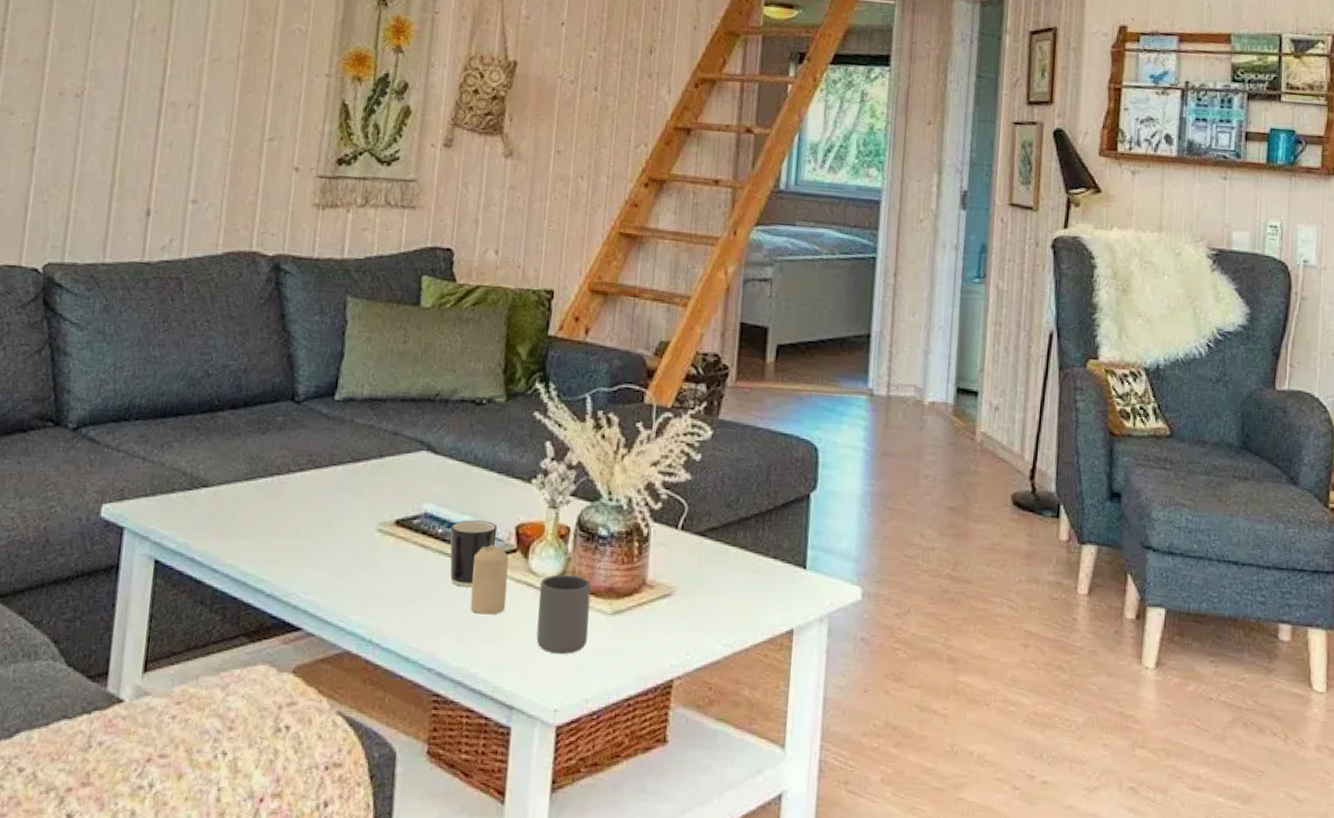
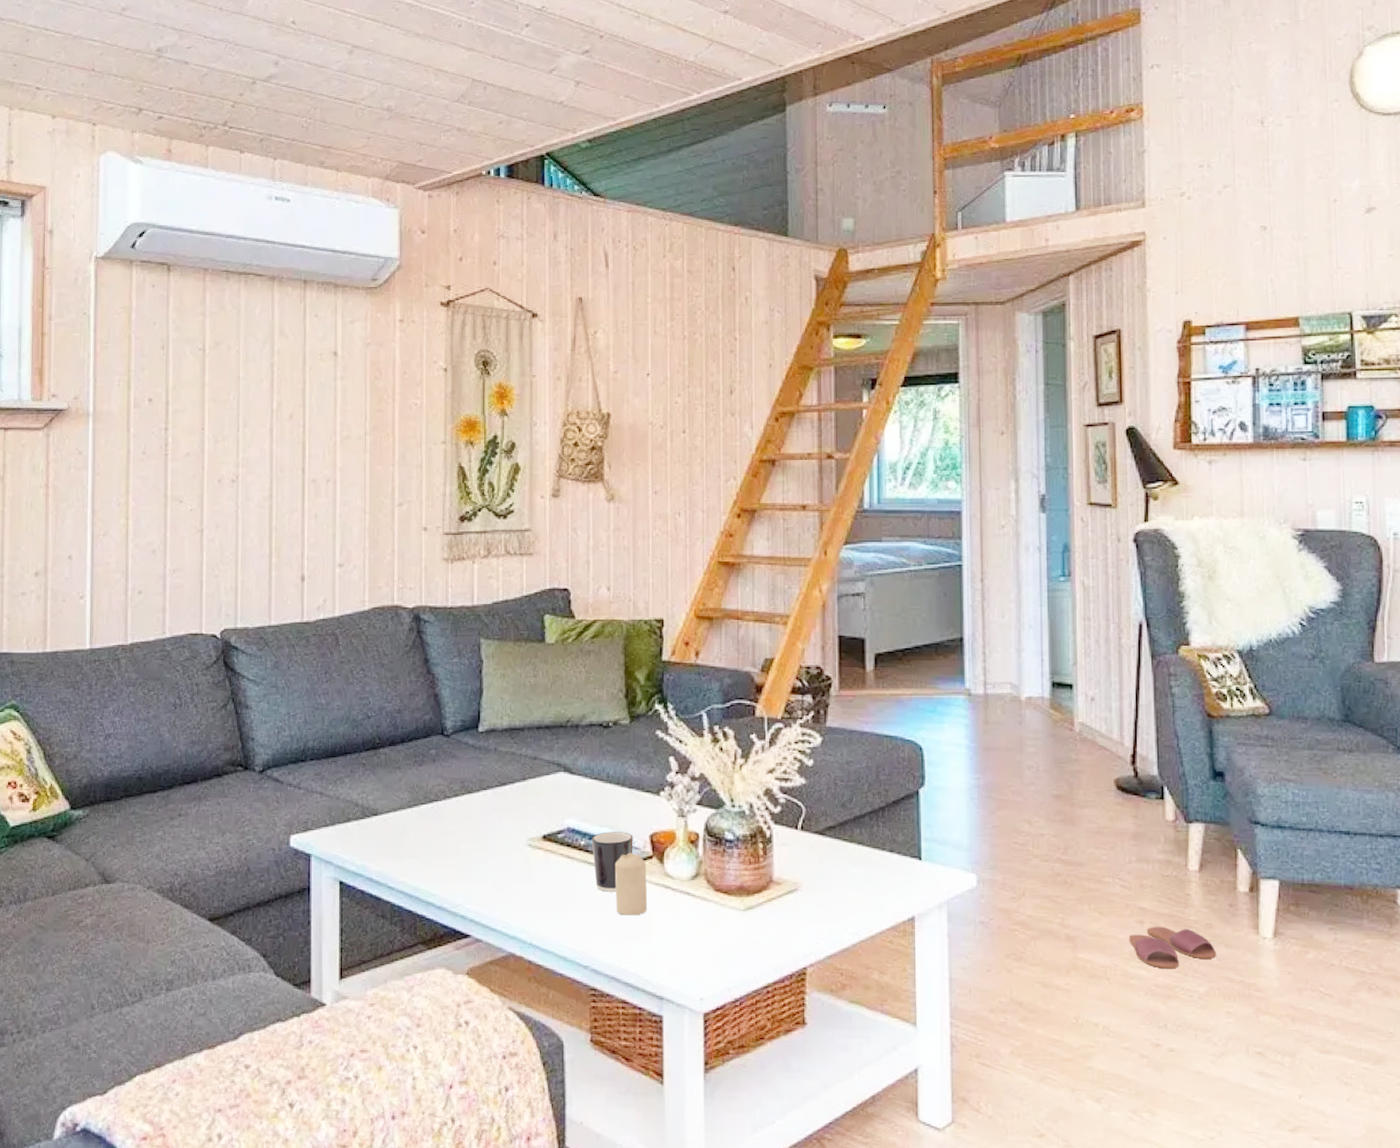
cup: present [536,574,592,654] -> none [676,877,725,948]
slippers: none [1011,650,1099,697] -> present [1128,926,1217,969]

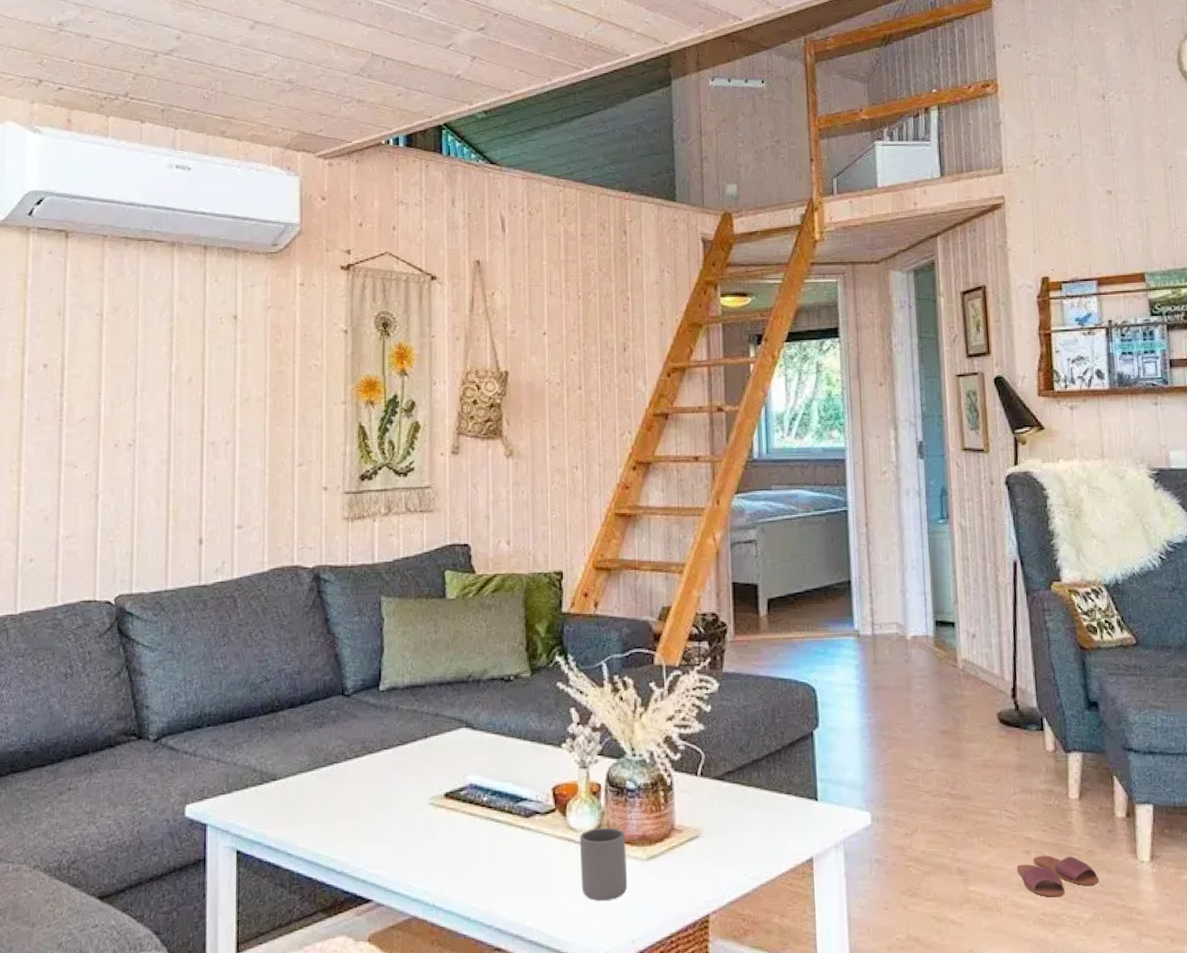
mug: present [592,831,633,892] -> none [494,786,536,848]
candle: present [614,852,648,916] -> none [517,806,551,871]
cup: none [676,877,725,948] -> present [579,828,628,901]

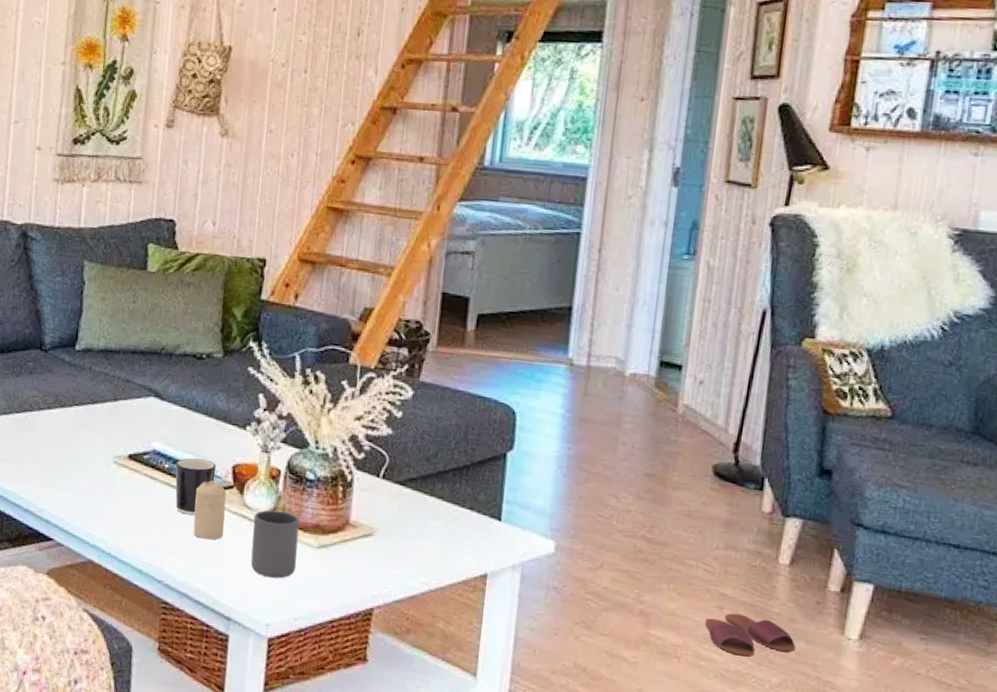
mug: none [494,786,536,848] -> present [175,458,216,516]
candle: none [517,806,551,871] -> present [193,480,227,540]

